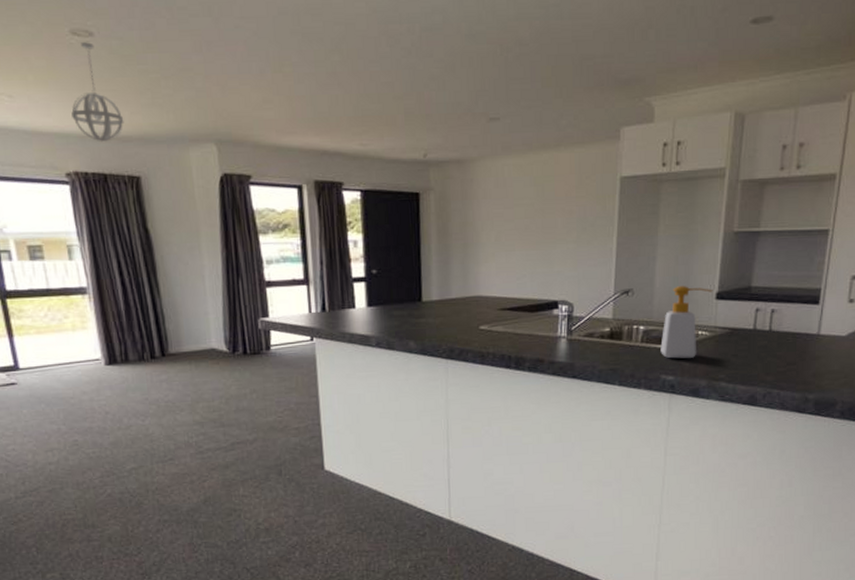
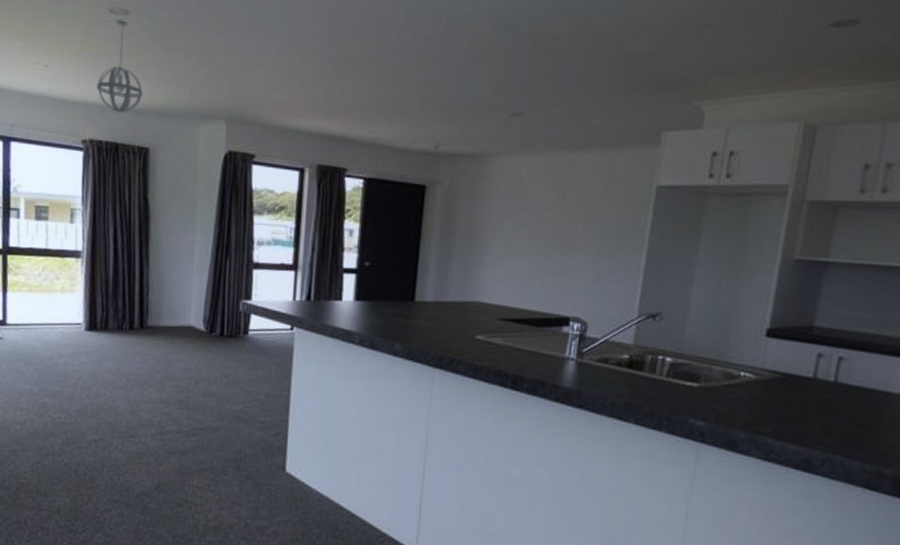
soap bottle: present [660,286,713,359] -> none [690,316,763,404]

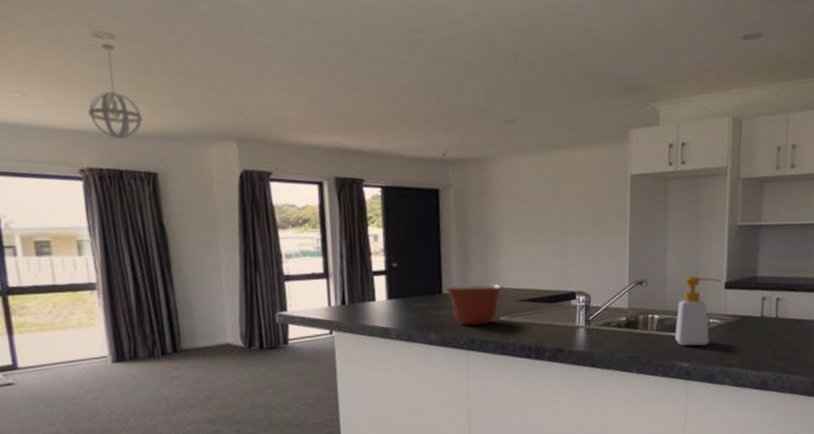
mixing bowl: none [418,293,484,342] -> present [444,283,503,326]
soap bottle: none [690,316,763,404] -> present [675,276,722,346]

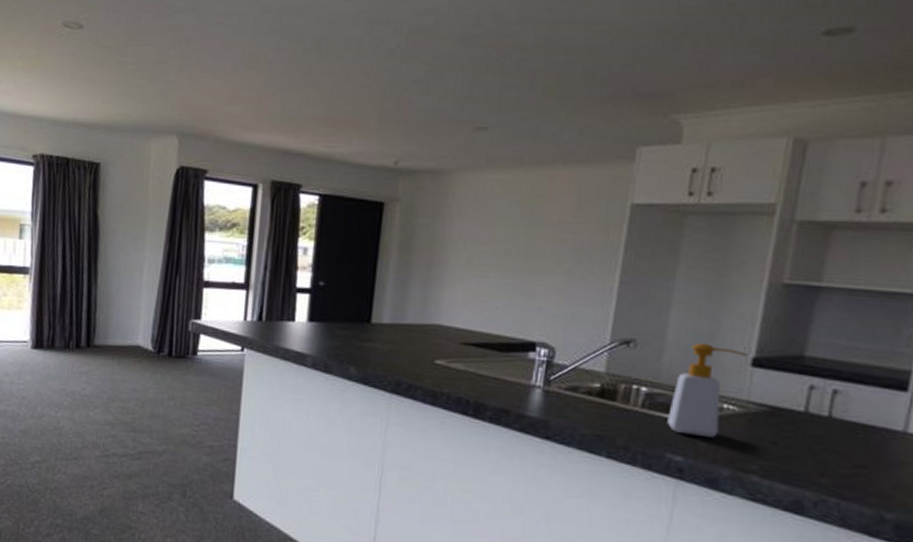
pendant light: present [88,44,143,140] -> none [49,34,96,128]
mixing bowl: present [444,283,503,326] -> none [374,314,445,367]

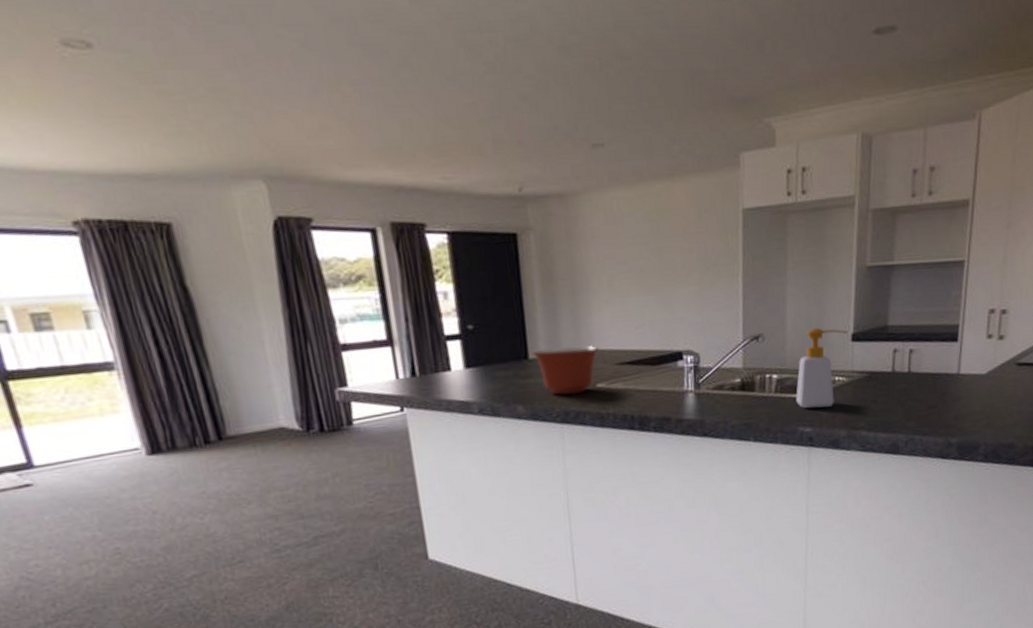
mixing bowl: none [374,314,445,367] -> present [531,344,599,395]

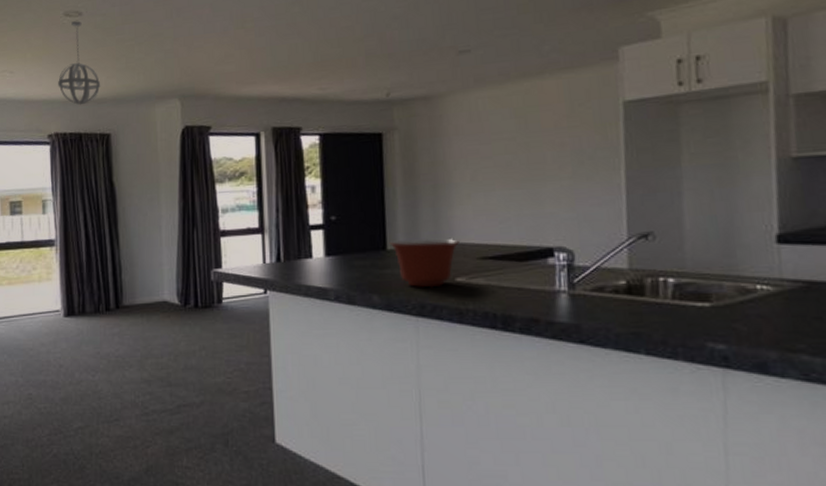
pendant light: none [72,56,144,182] -> present [58,21,101,105]
soap bottle: present [796,328,848,409] -> none [701,227,772,322]

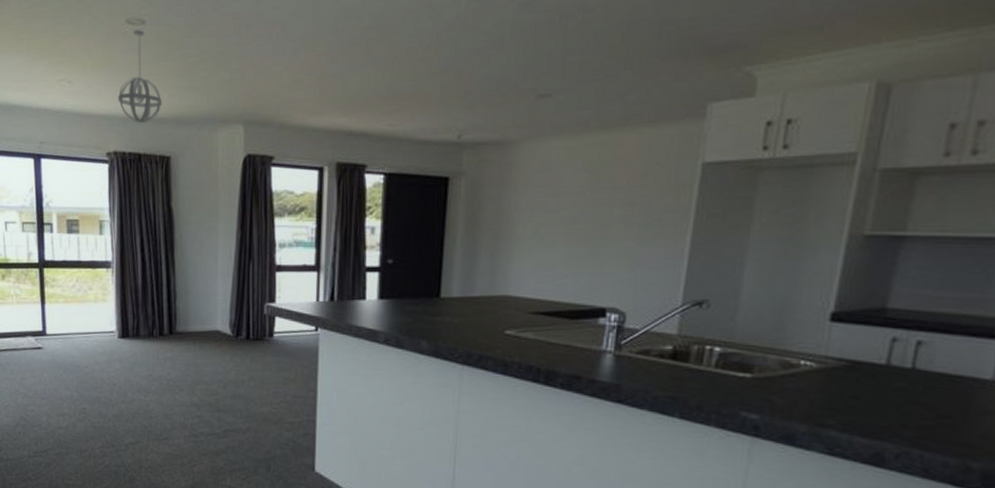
mixing bowl: present [389,237,459,288] -> none [443,288,513,338]

